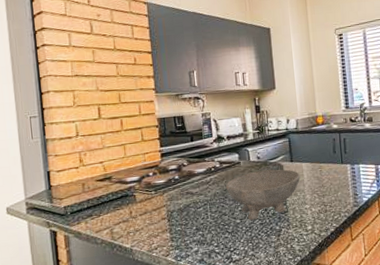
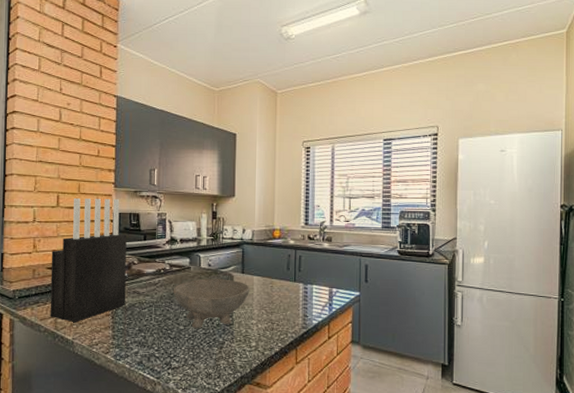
knife block: none [99,104,180,231] -> present [50,198,127,323]

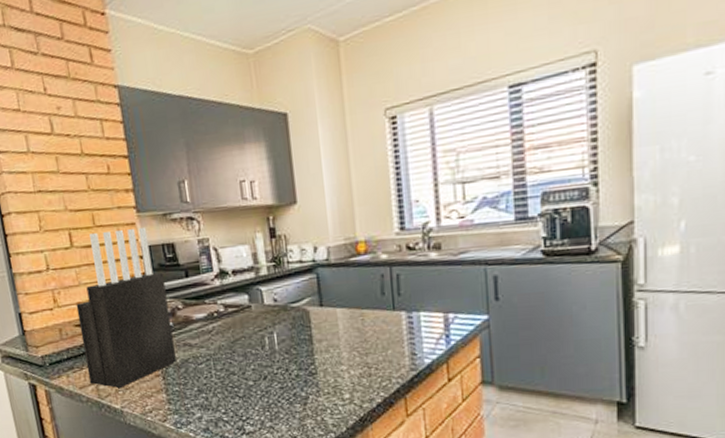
bowl: present [174,279,250,328] -> none [233,316,334,382]

